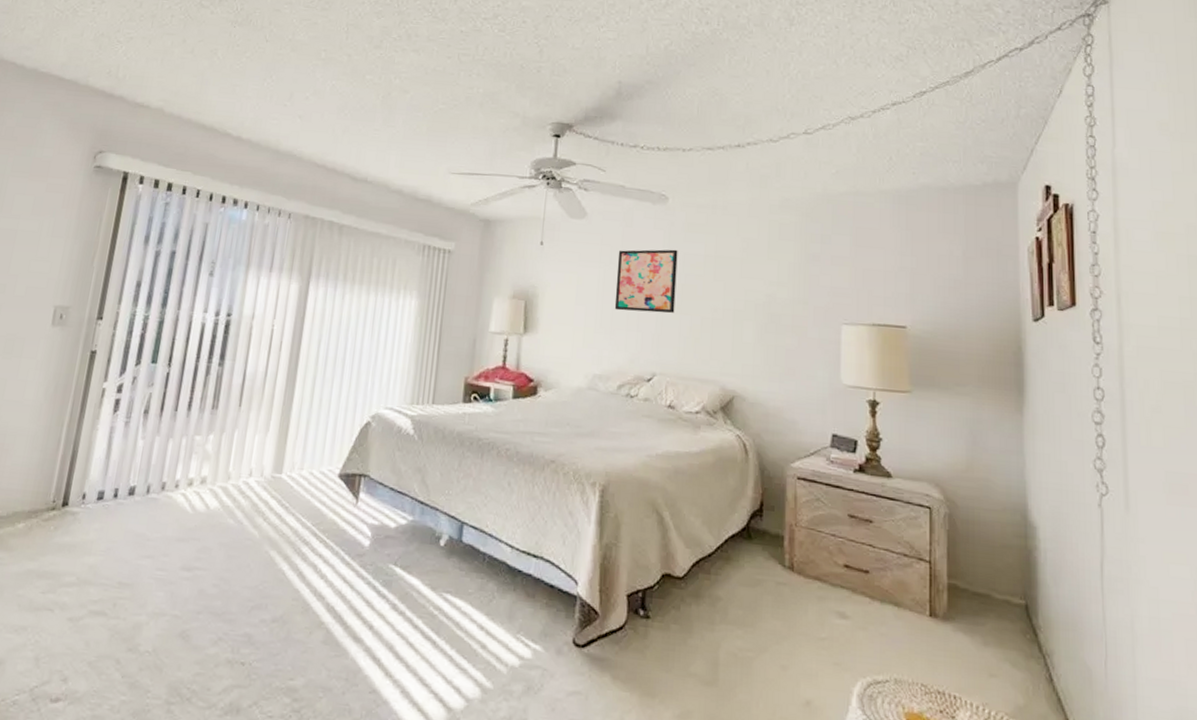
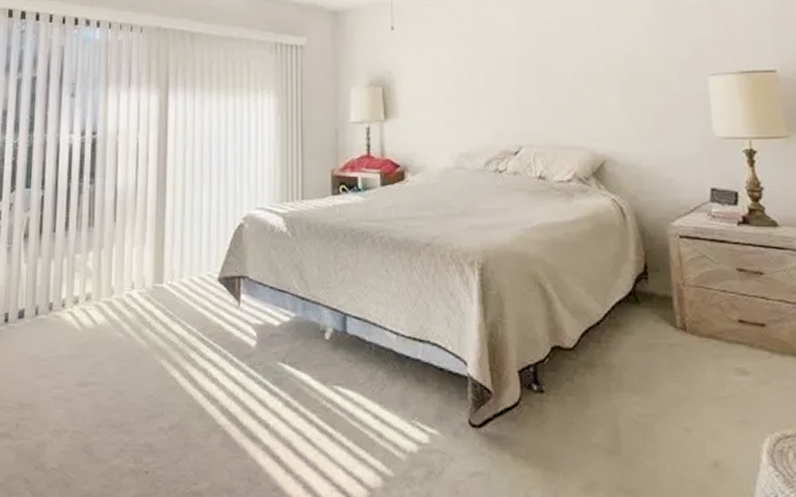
wall art: present [614,249,678,314] -> none [470,19,534,87]

